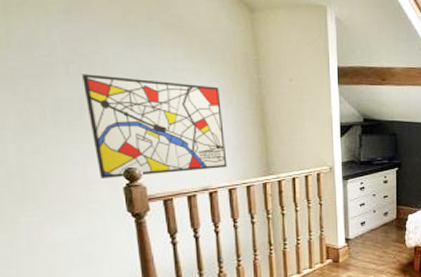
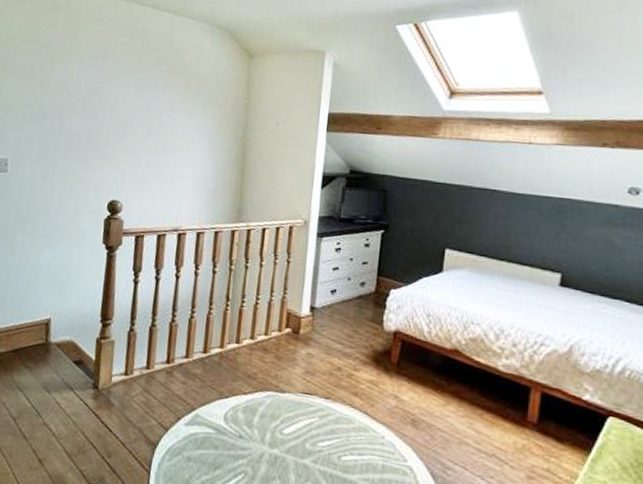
wall art: present [82,74,228,178] -> none [88,111,207,210]

